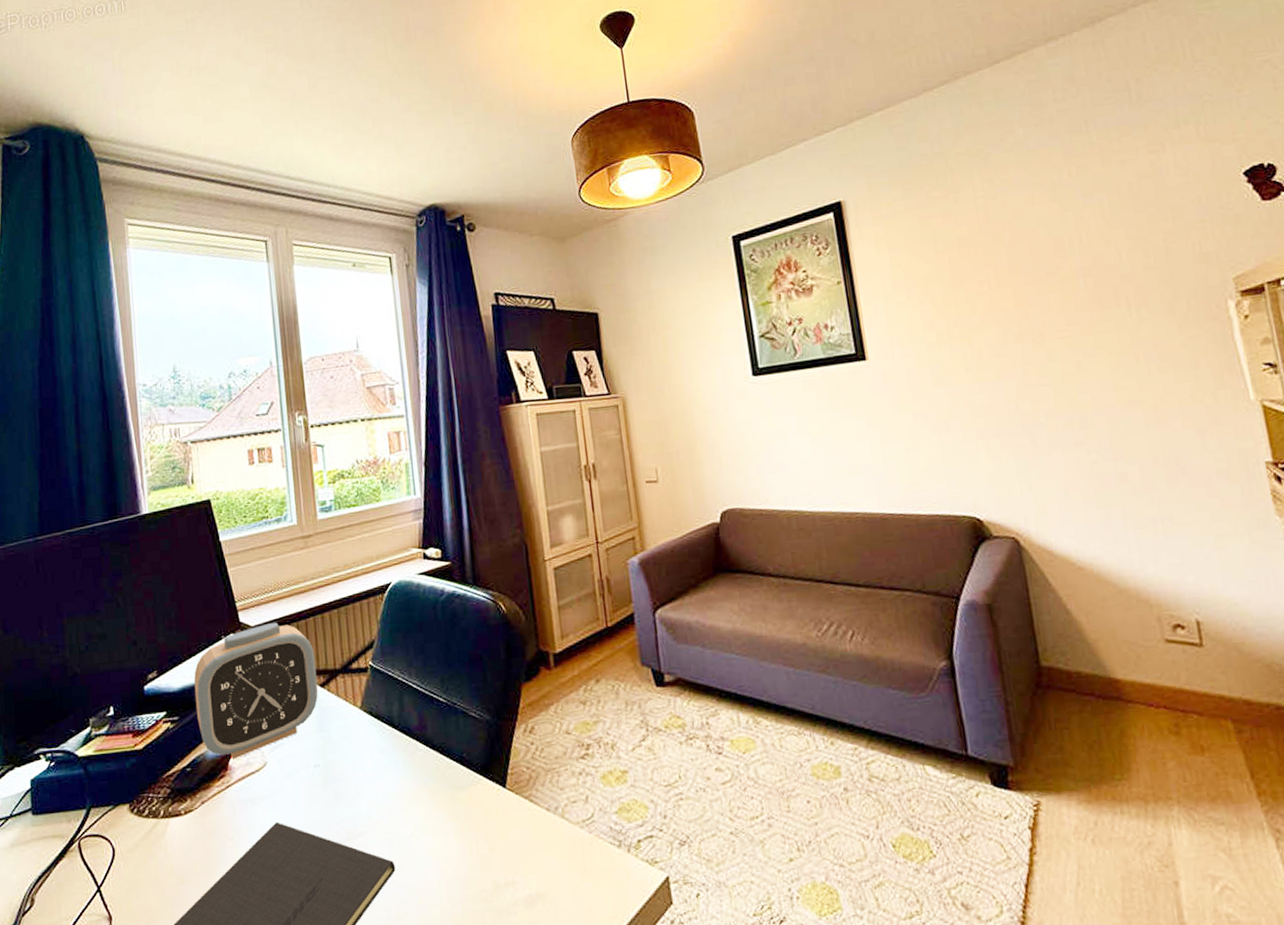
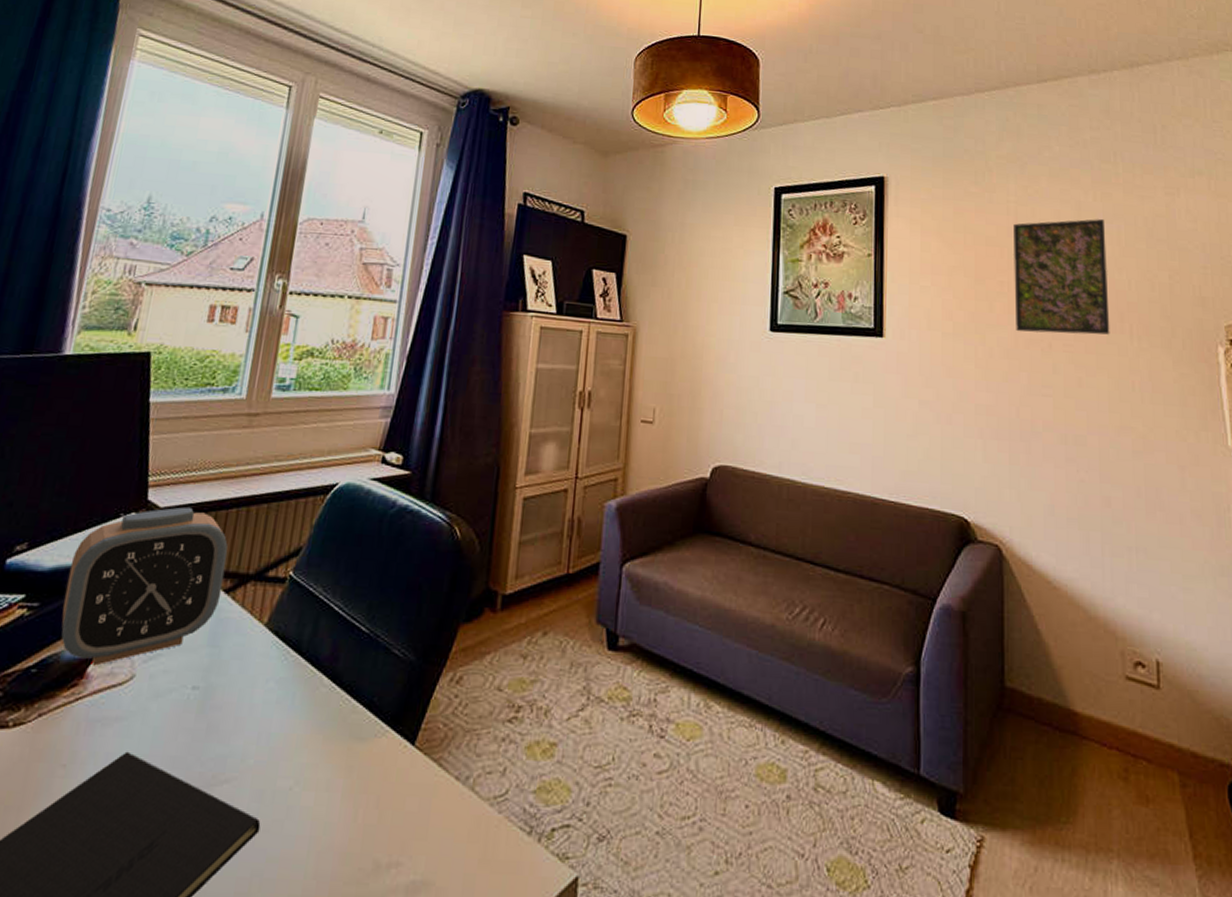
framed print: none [985,195,1105,328] -> present [1014,219,1110,335]

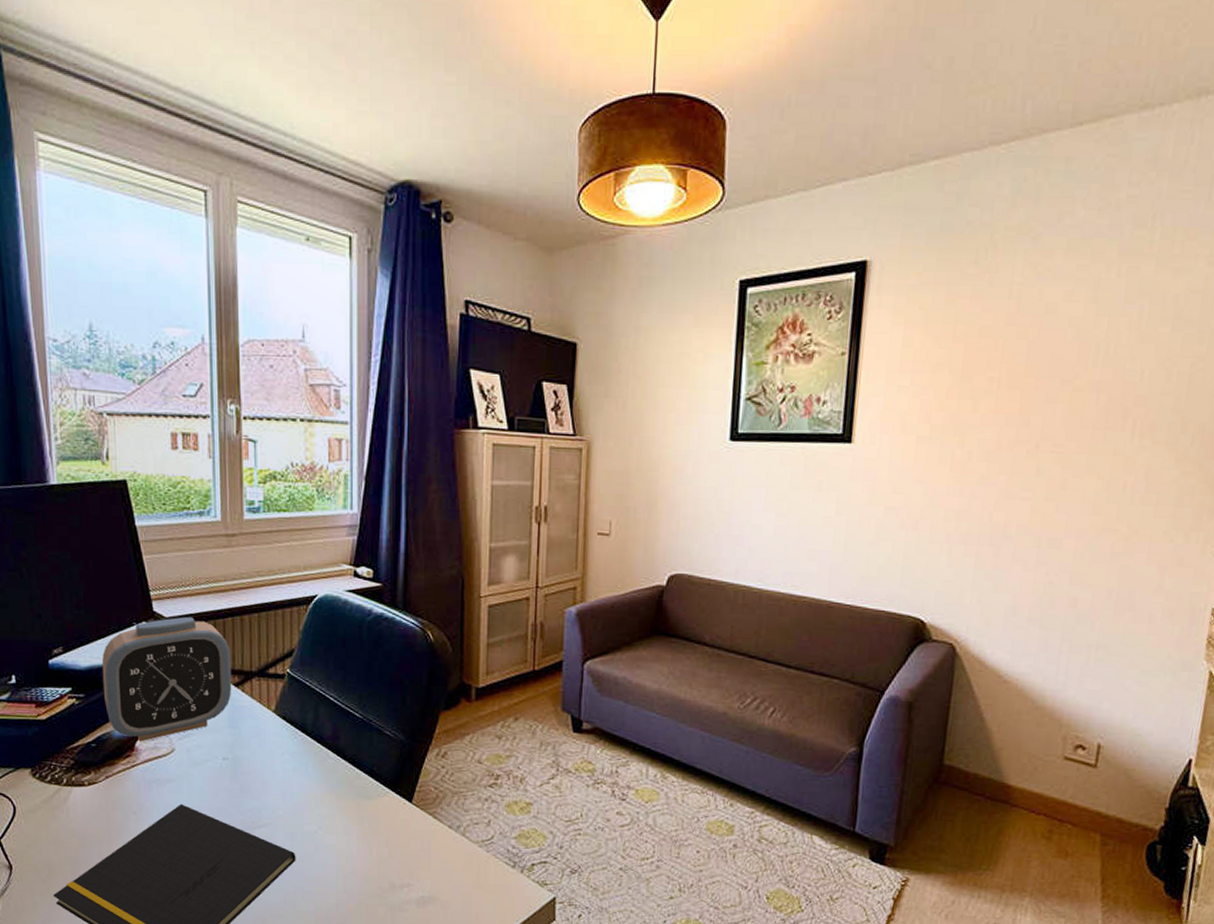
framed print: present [1014,219,1110,335] -> none [1001,299,1125,433]

